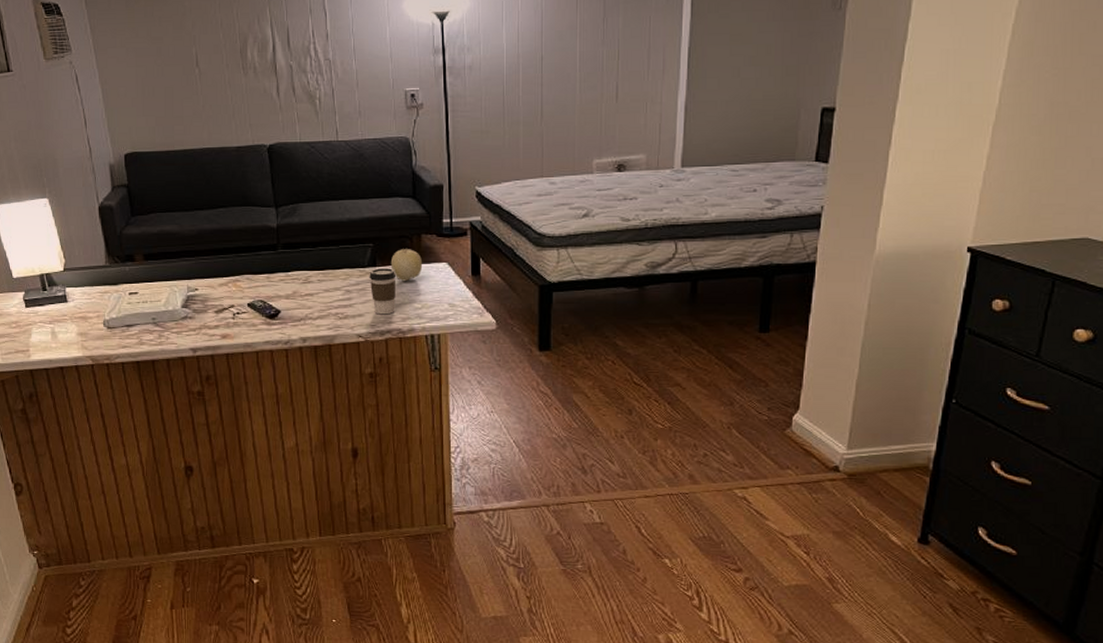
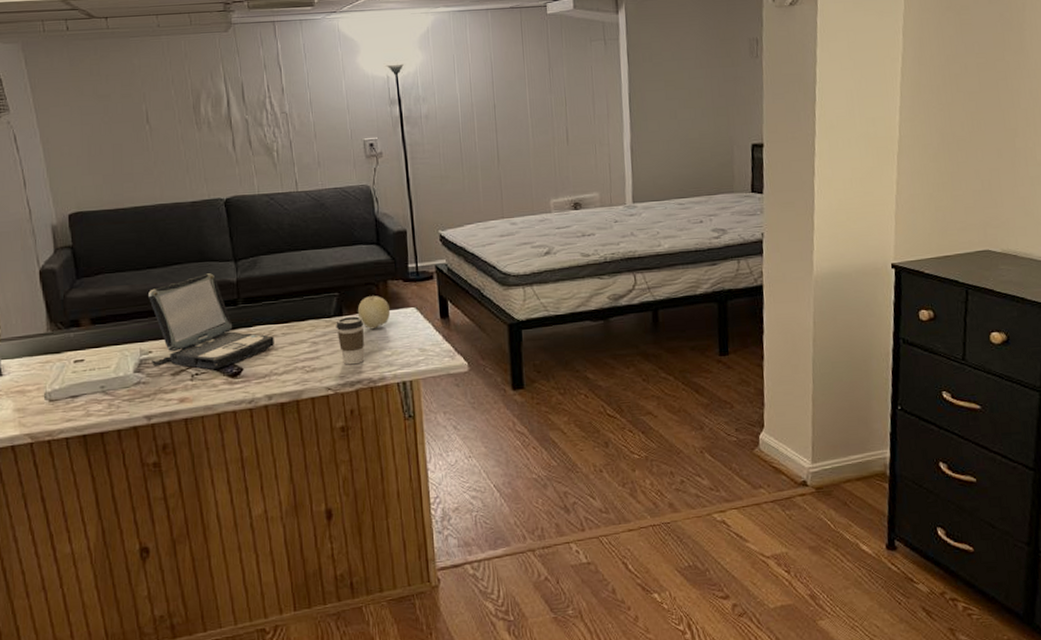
laptop: none [196,218,310,309] -> present [148,273,274,369]

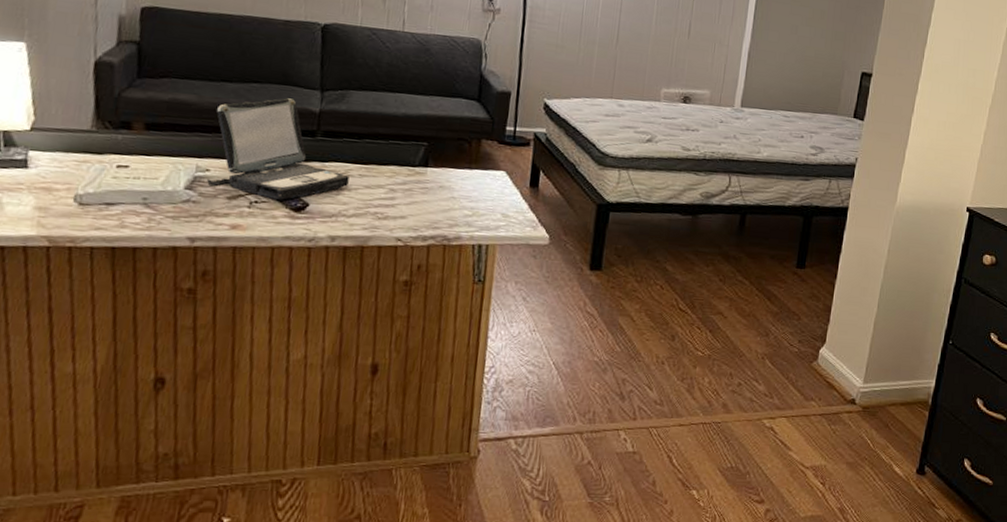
coffee cup: present [336,316,365,365] -> none [418,169,449,219]
fruit: present [357,296,391,330] -> none [444,152,480,187]

